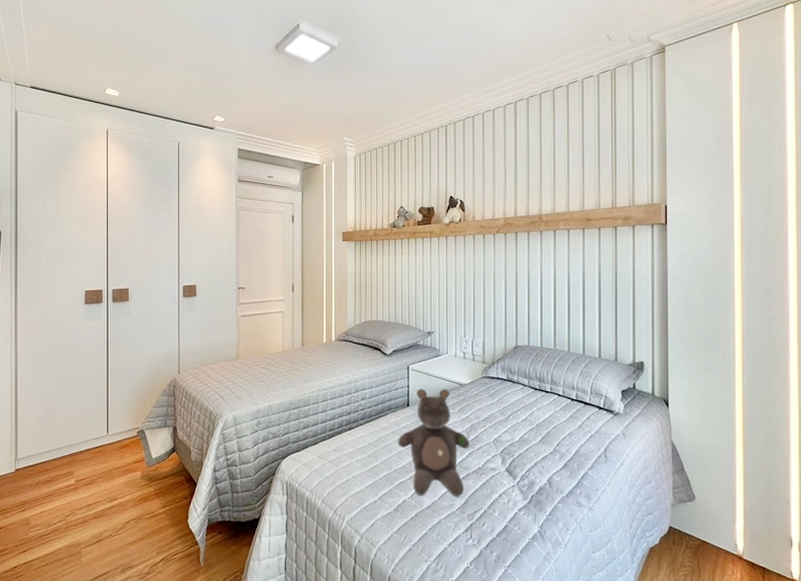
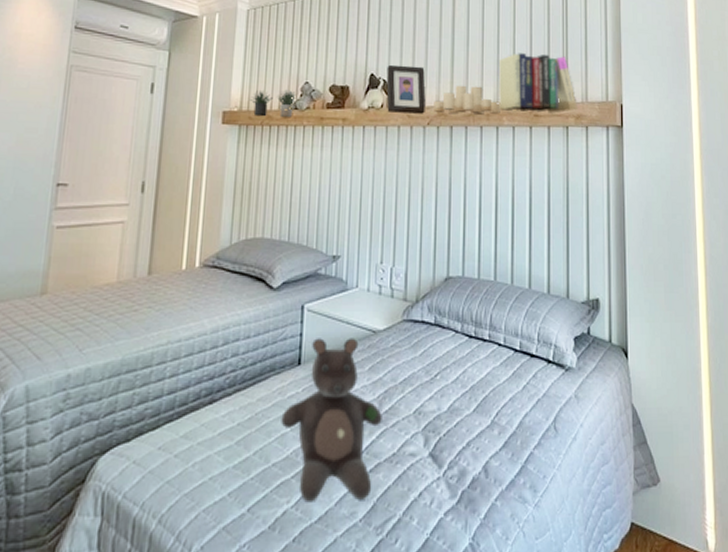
succulent plant: none [361,213,394,234] -> present [249,89,296,118]
picture frame: none [463,187,494,225] -> present [386,64,426,114]
candle: none [501,199,557,223] -> present [434,85,501,115]
books: none [556,169,625,217] -> present [499,53,577,113]

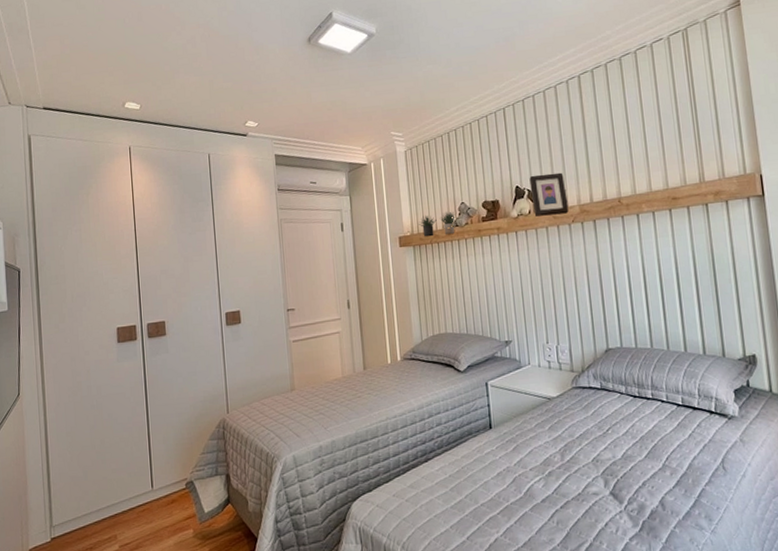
stuffed animal: present [281,338,382,503] -> none [482,405,566,532]
candle: present [434,85,501,115] -> none [575,181,639,210]
books: present [499,53,577,113] -> none [632,139,715,199]

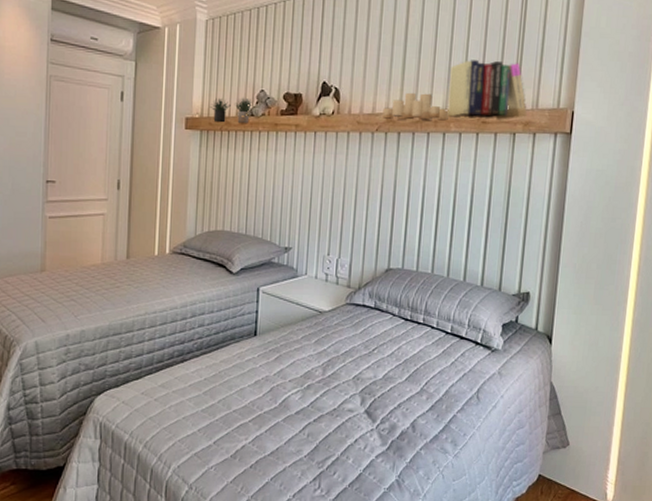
picture frame: present [529,172,569,217] -> none [337,72,376,121]
candle: none [575,181,639,210] -> present [382,92,449,121]
books: none [632,139,715,199] -> present [447,60,527,120]

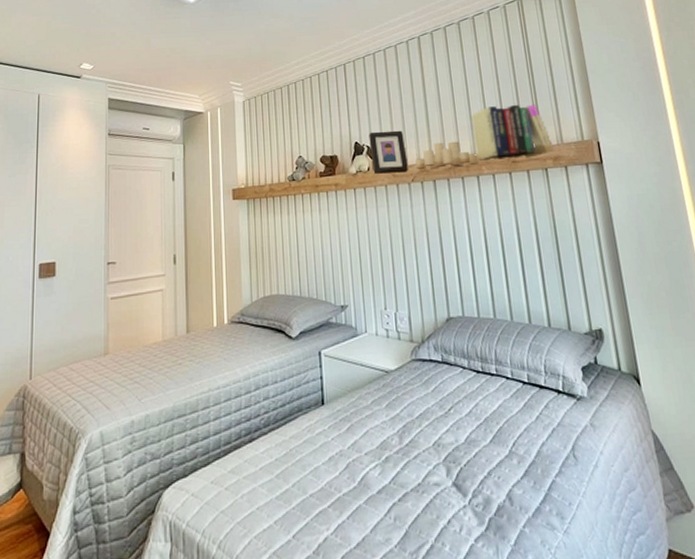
succulent plant: present [209,97,252,124] -> none [253,164,293,191]
picture frame: none [337,72,376,121] -> present [369,130,408,174]

